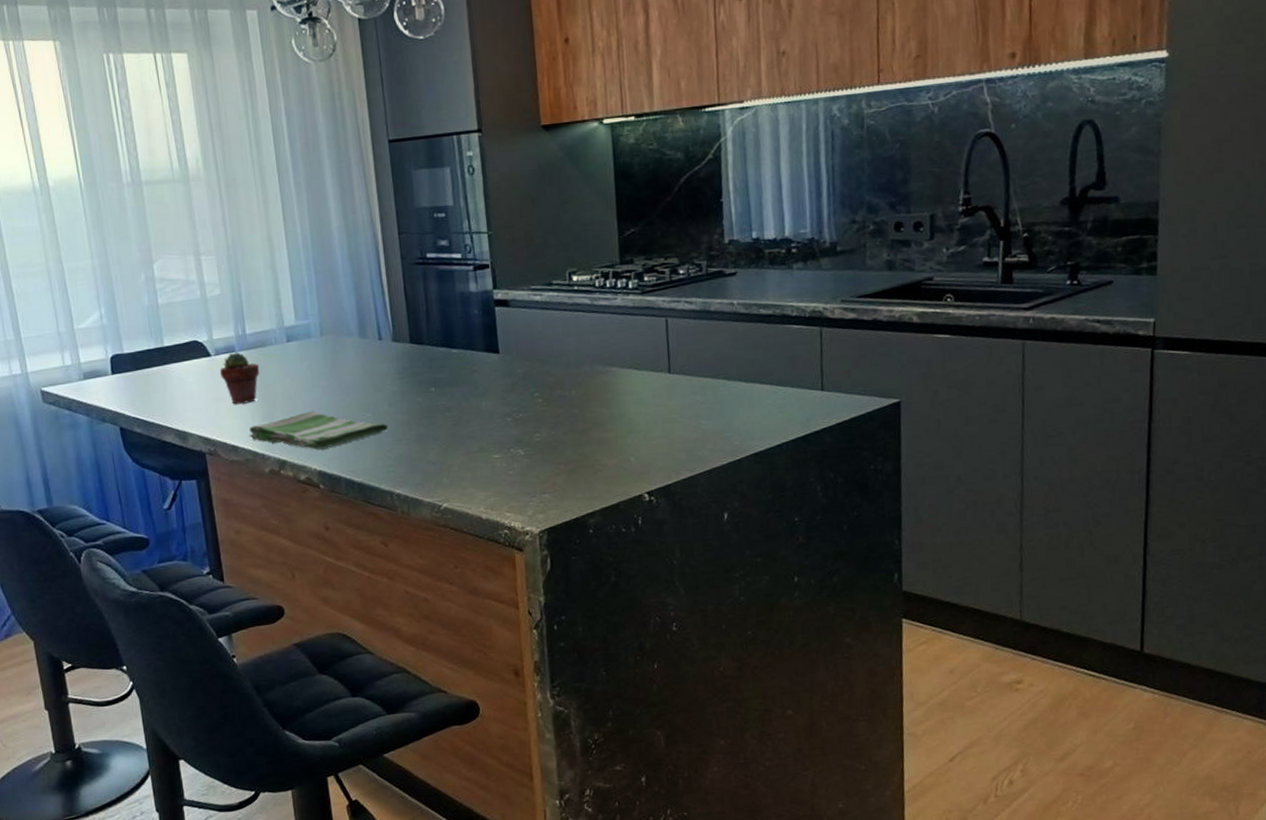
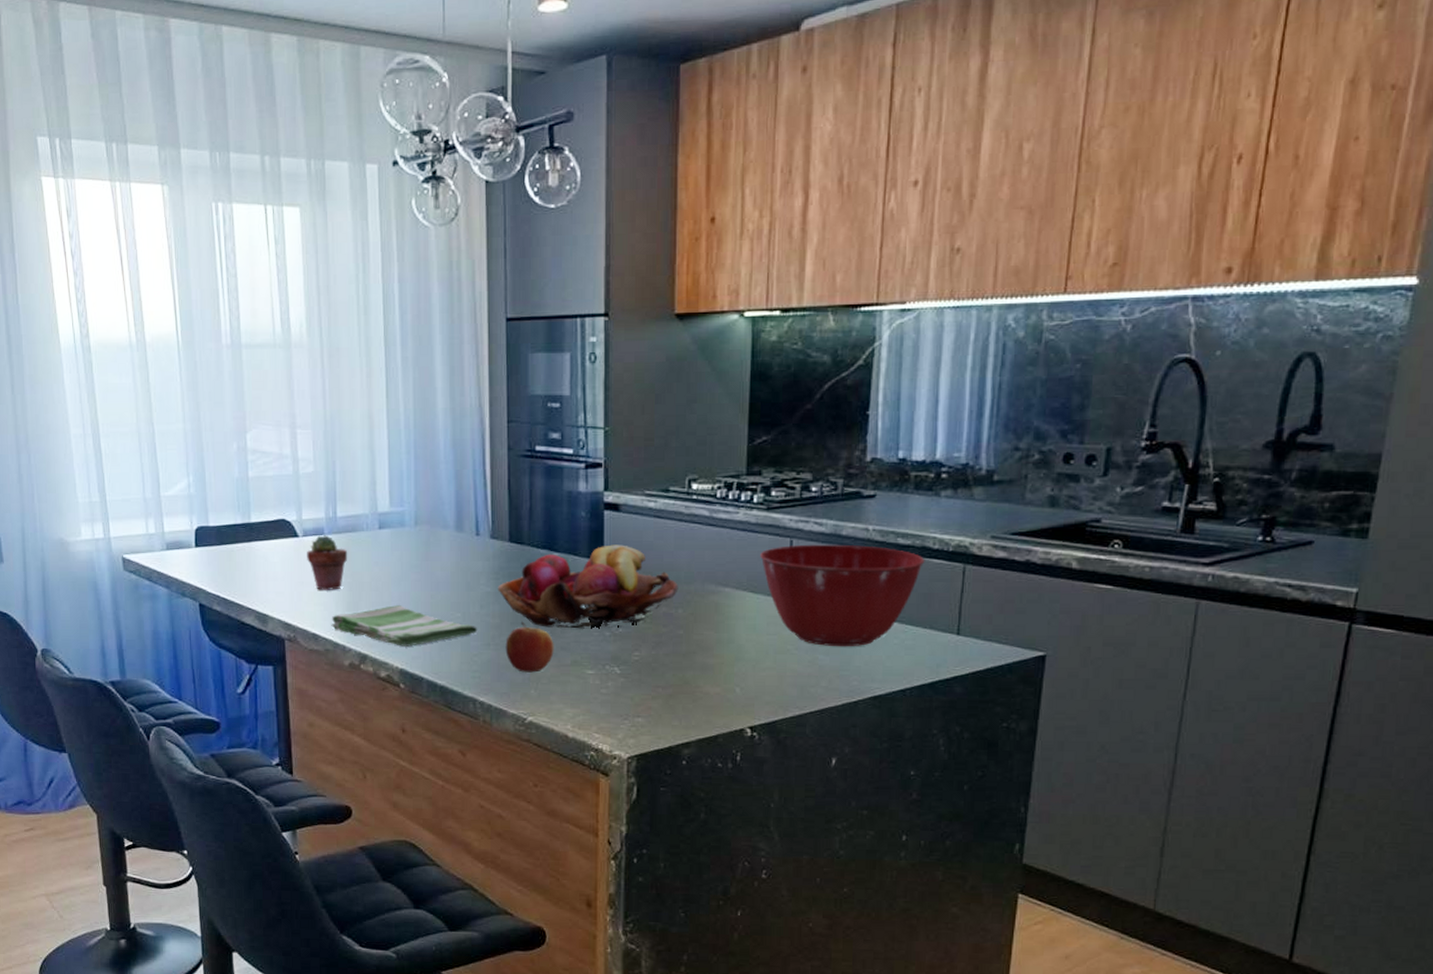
fruit basket: none [403,336,570,419] -> present [498,545,679,629]
apple: none [415,415,462,463] -> present [505,621,554,673]
mixing bowl: none [640,318,786,412] -> present [760,544,925,647]

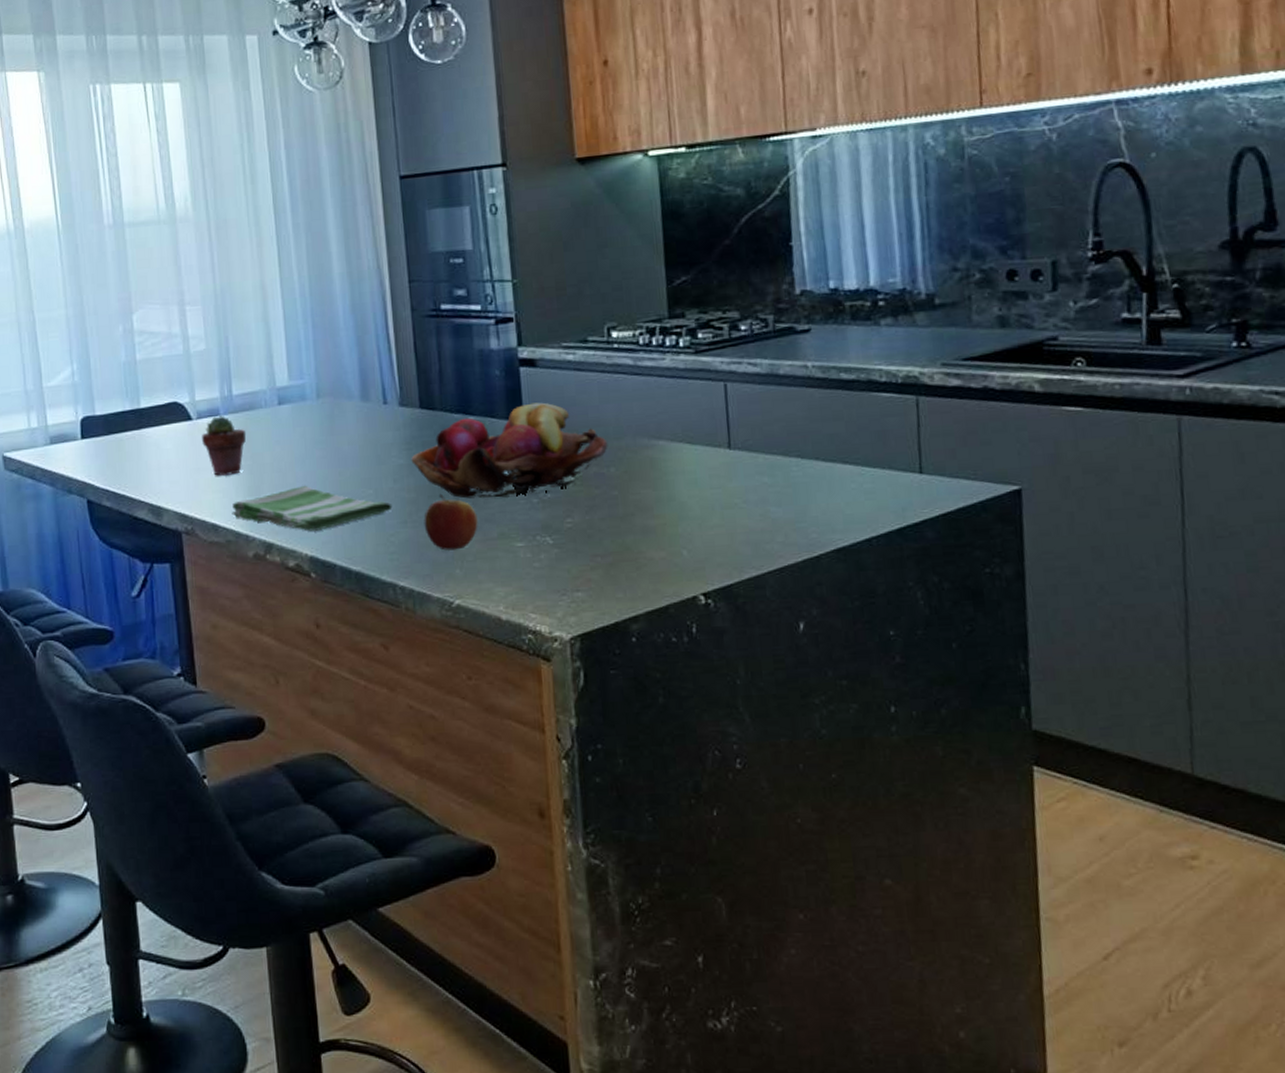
mixing bowl: present [760,544,925,647] -> none [693,384,874,497]

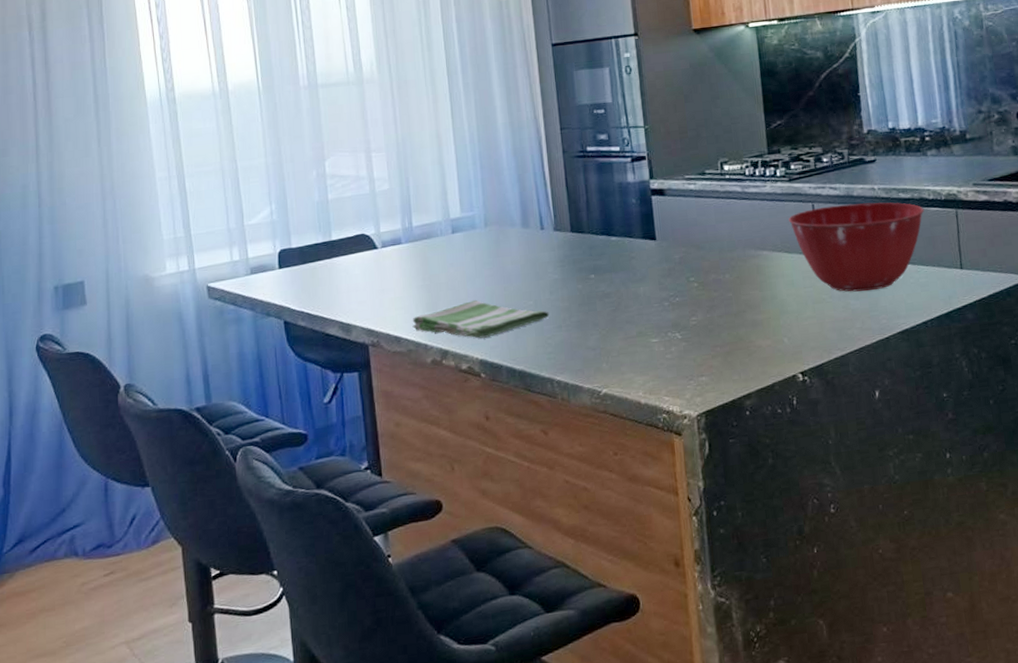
potted succulent: present [202,416,247,476] -> none [386,244,425,295]
fruit basket: present [411,402,608,499] -> none [564,224,724,305]
apple: present [424,493,478,551] -> none [575,301,621,349]
mixing bowl: none [693,384,874,497] -> present [789,202,925,292]

